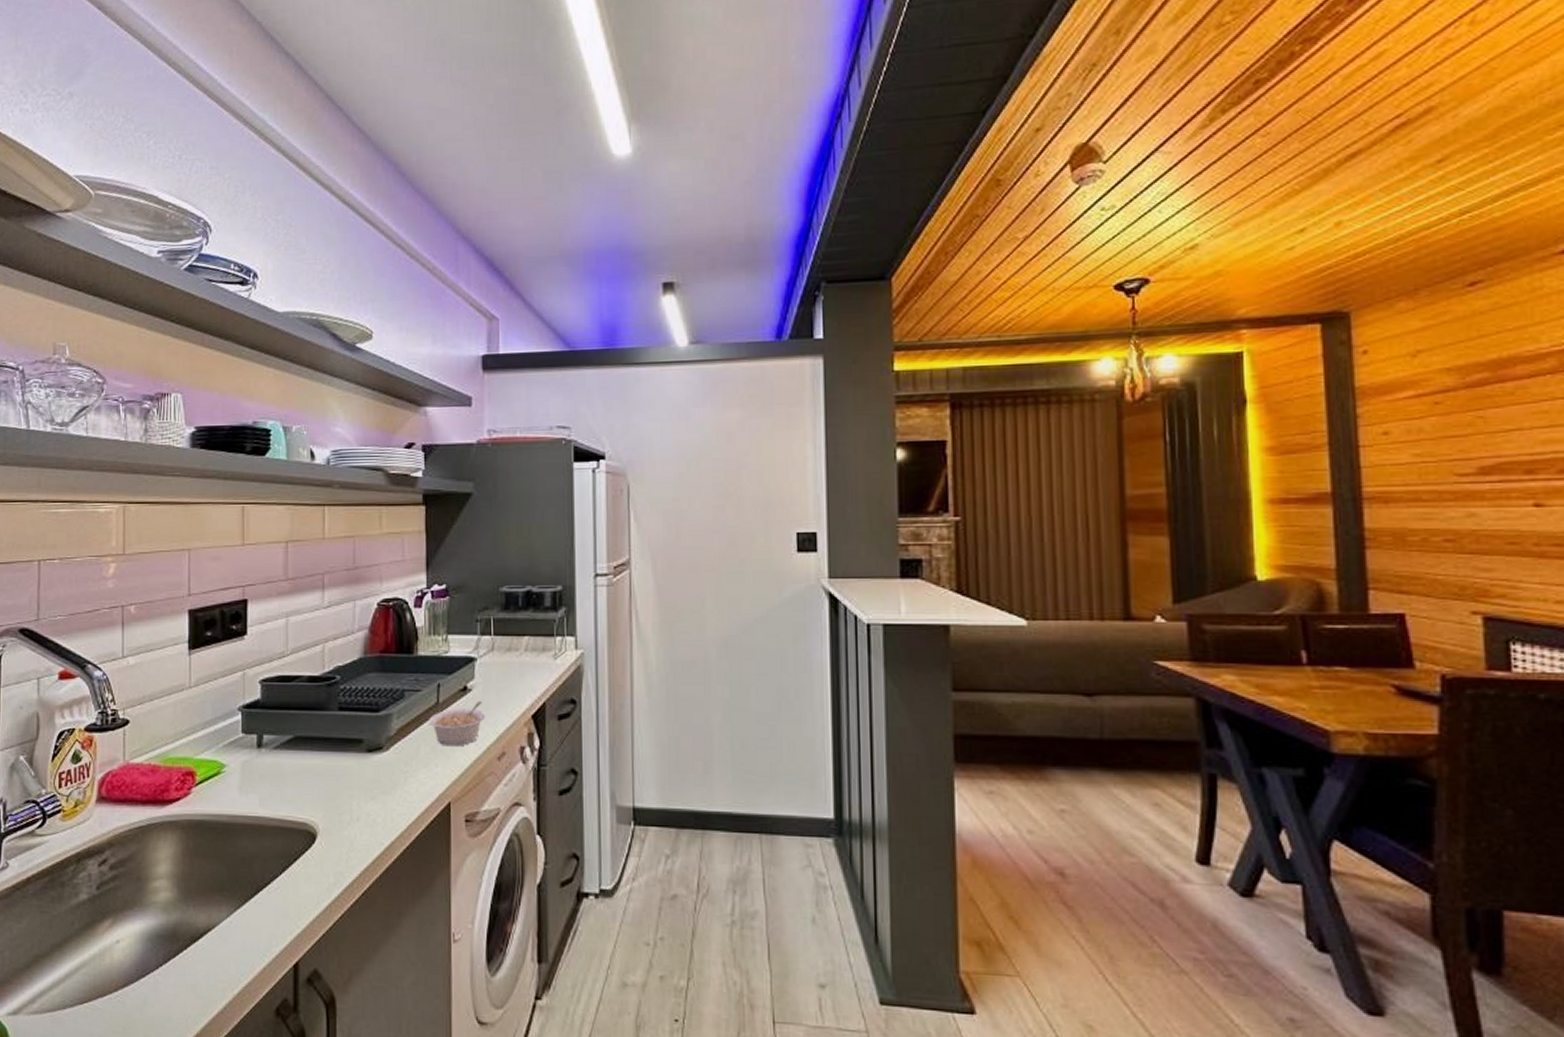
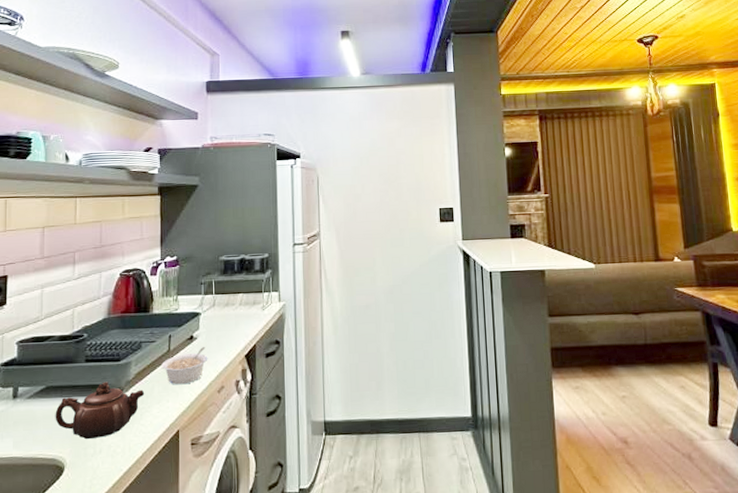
teapot: none [305,736,409,804] -> present [55,381,145,440]

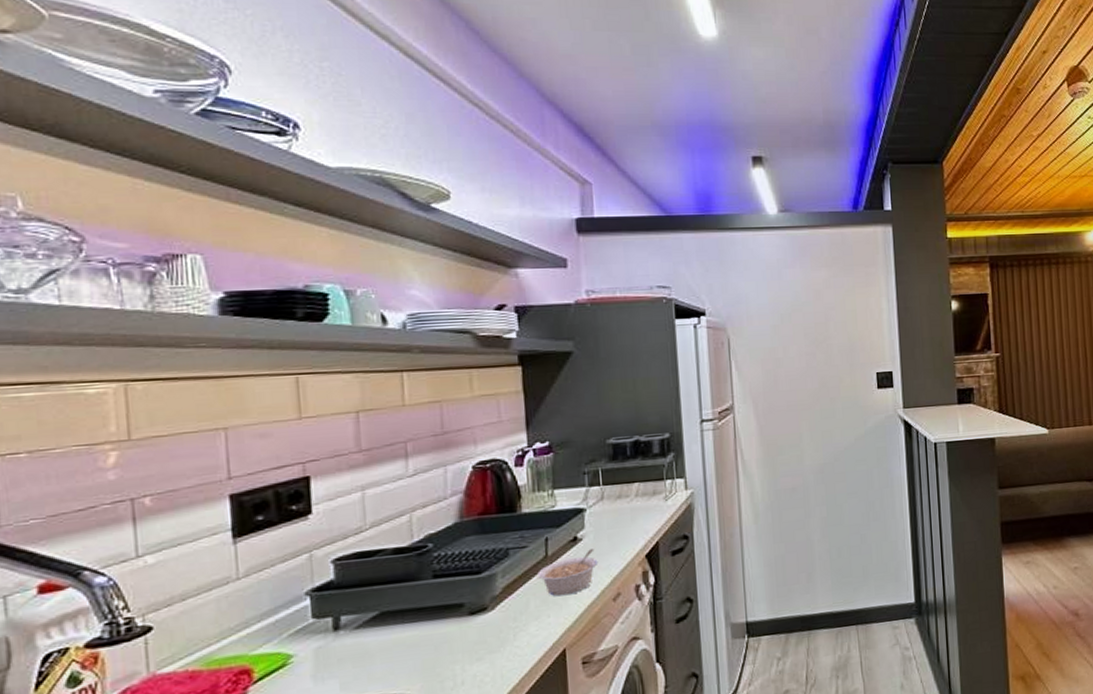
teapot: present [55,381,145,440] -> none [396,599,518,671]

